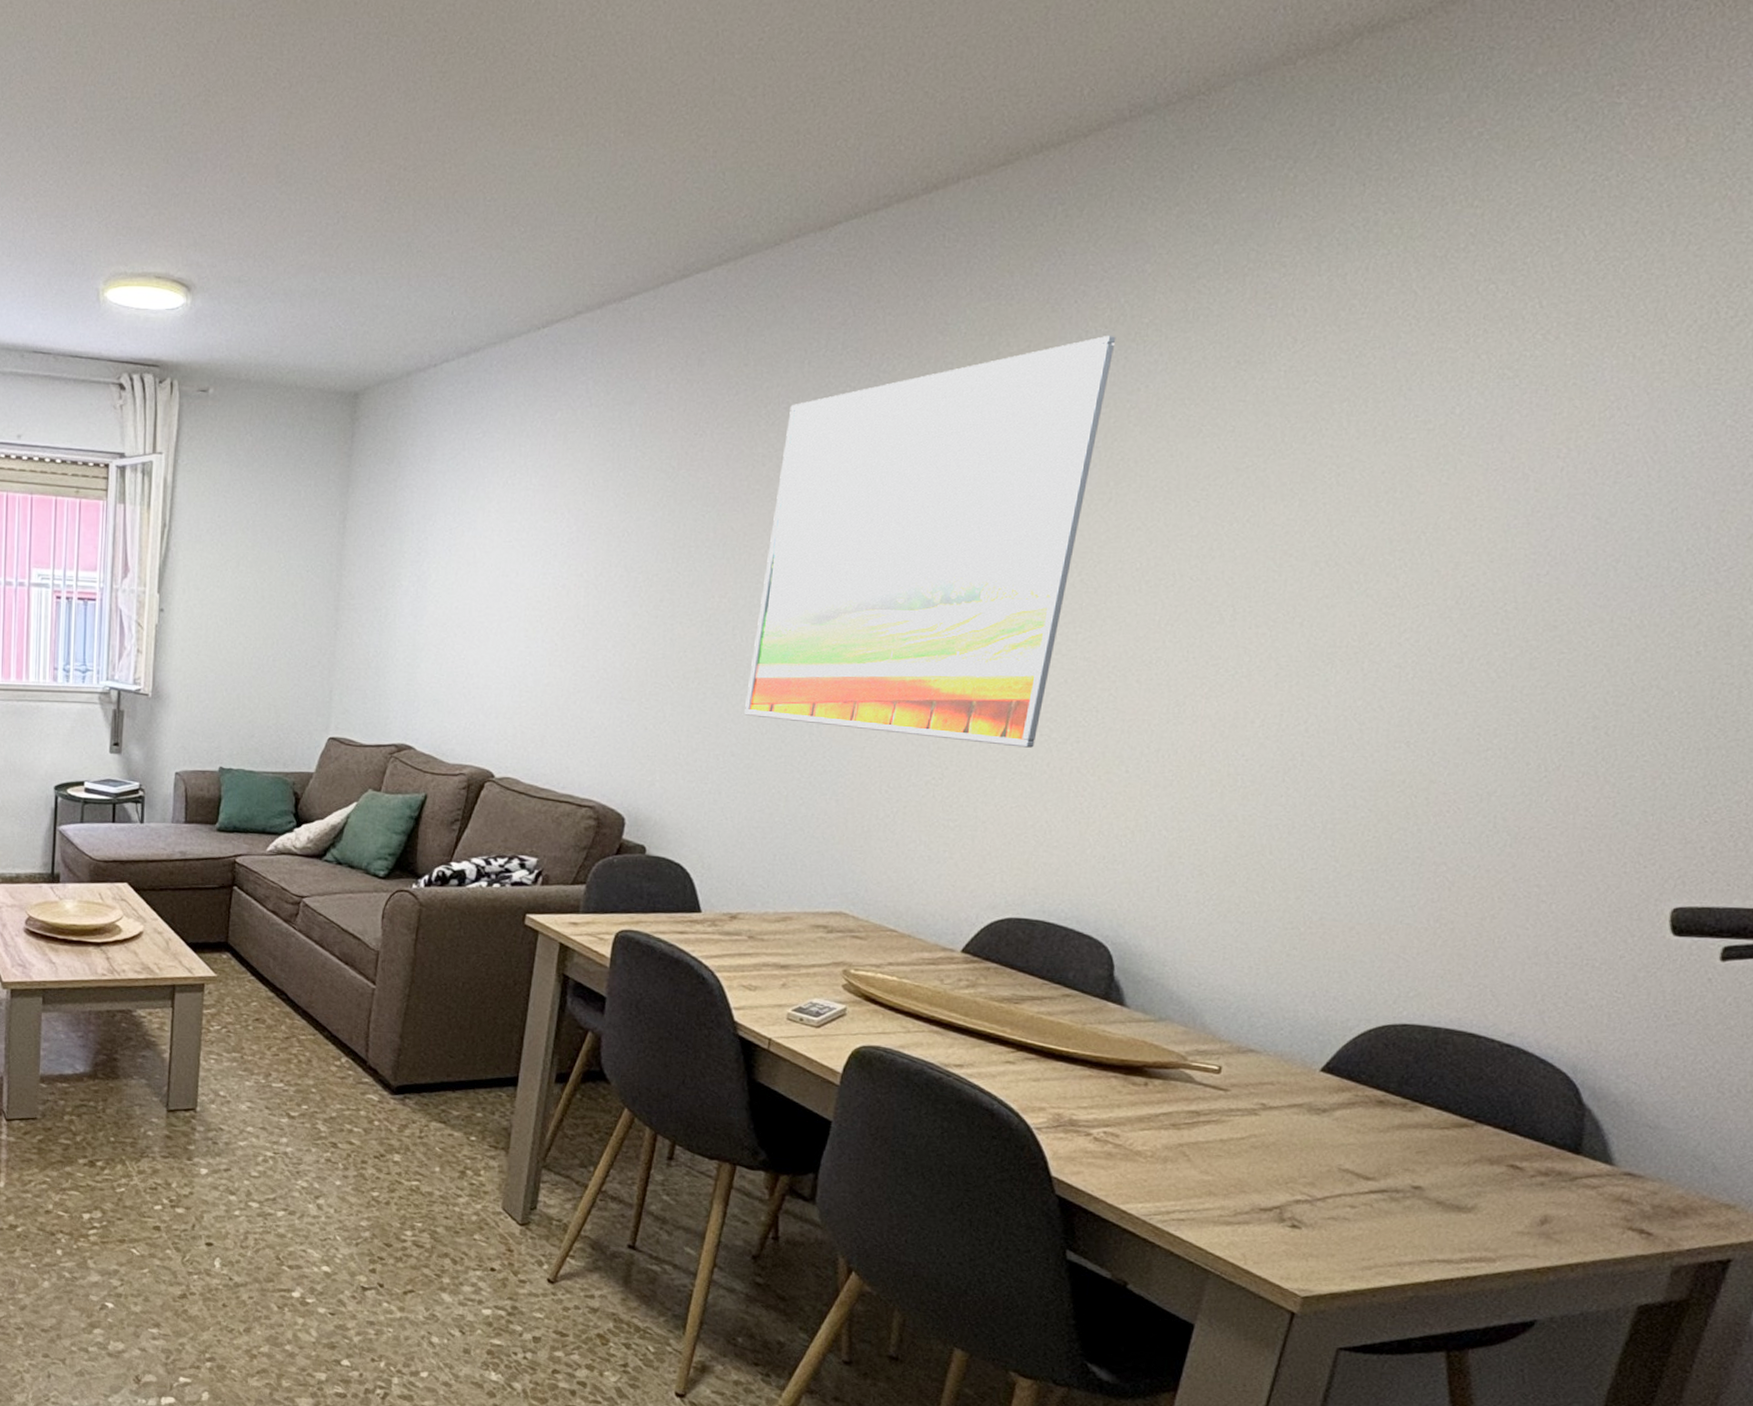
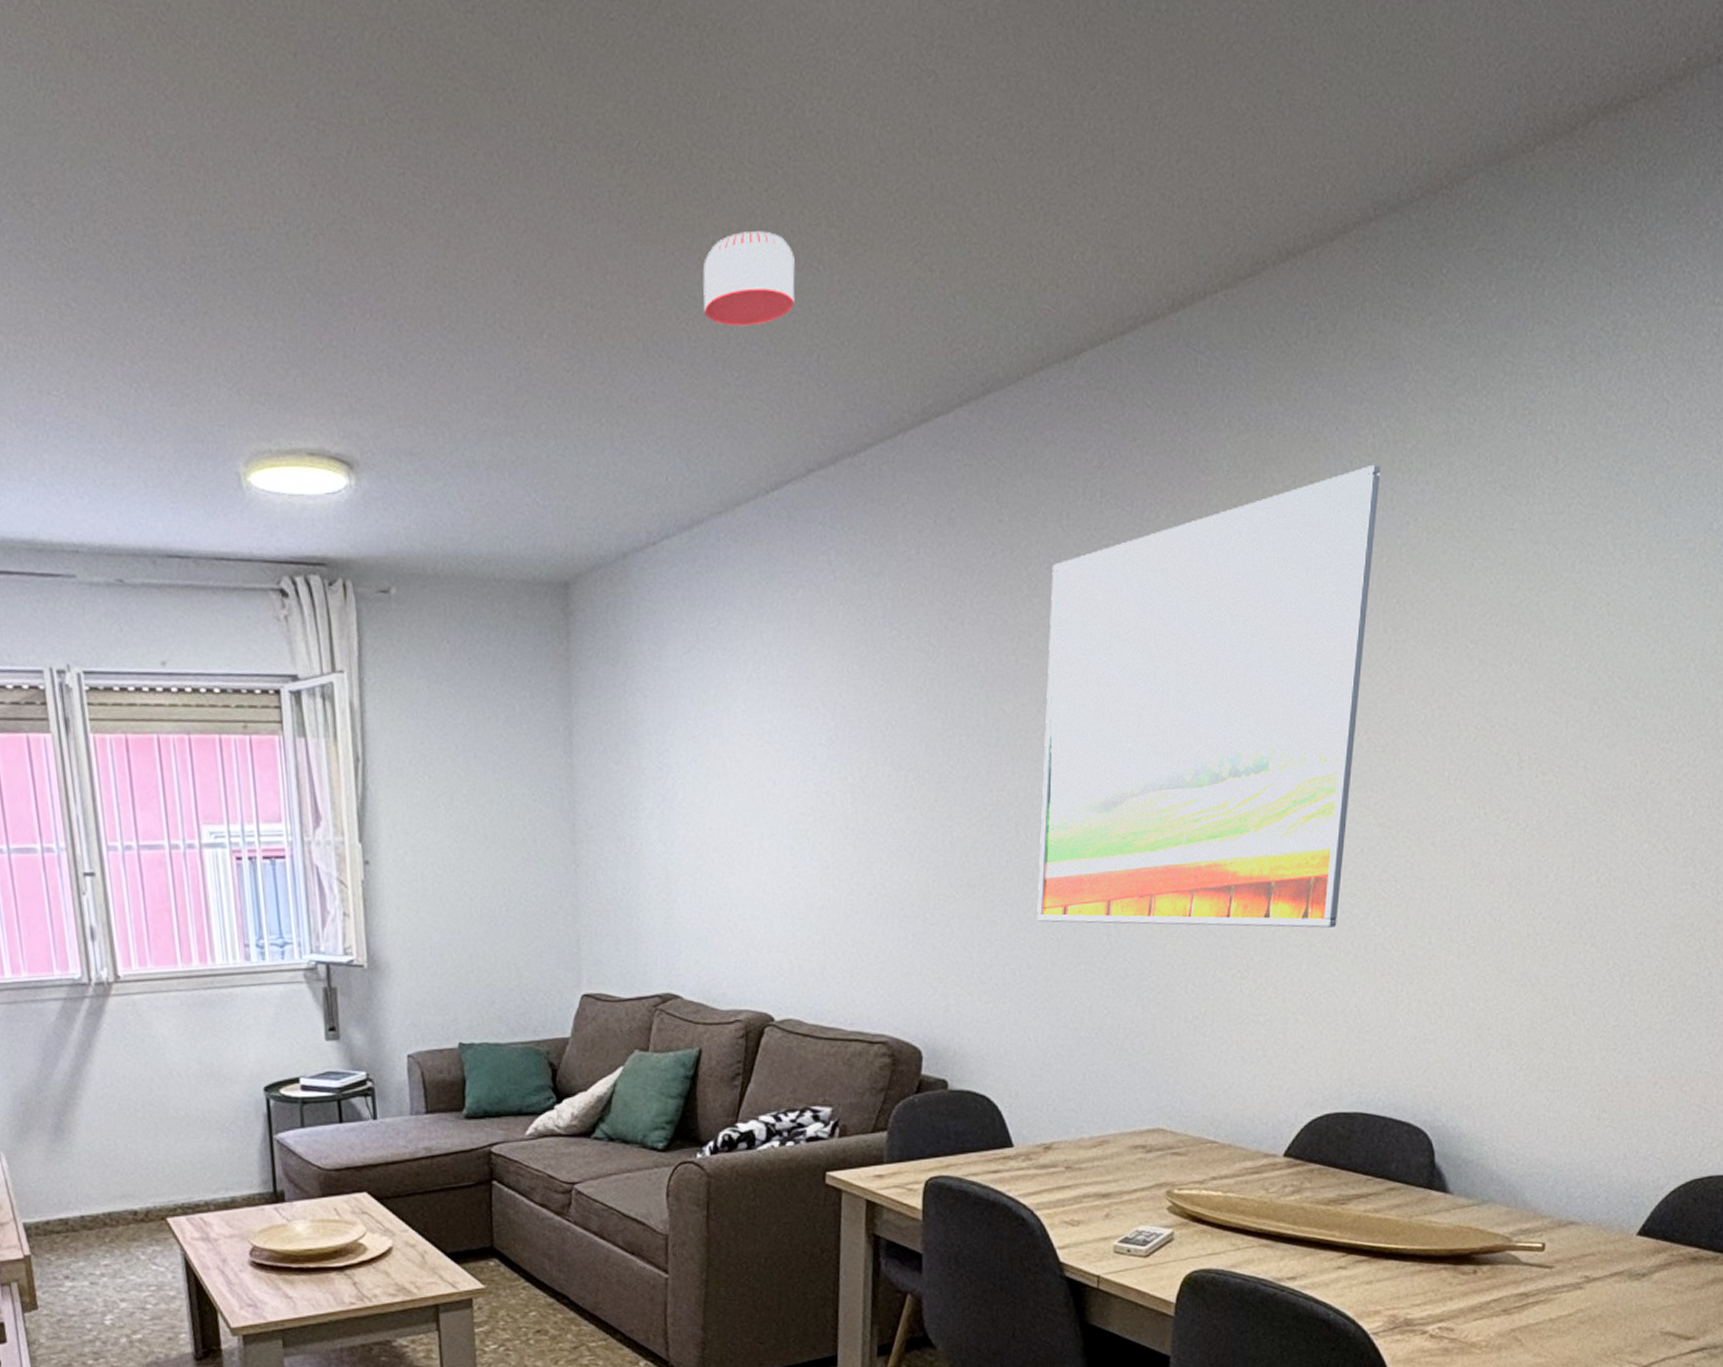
smoke detector: none [500,112,584,190] -> present [703,231,795,327]

